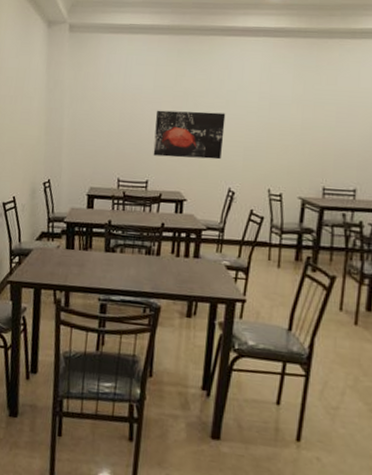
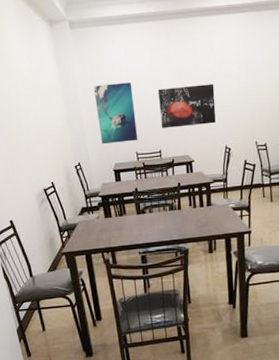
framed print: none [79,95,128,166] -> present [93,82,138,145]

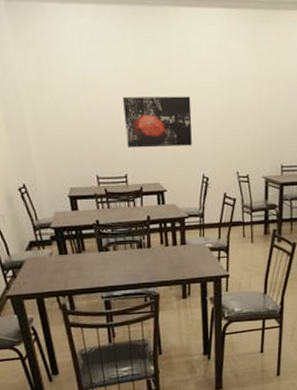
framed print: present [93,82,138,145] -> none [39,83,99,163]

